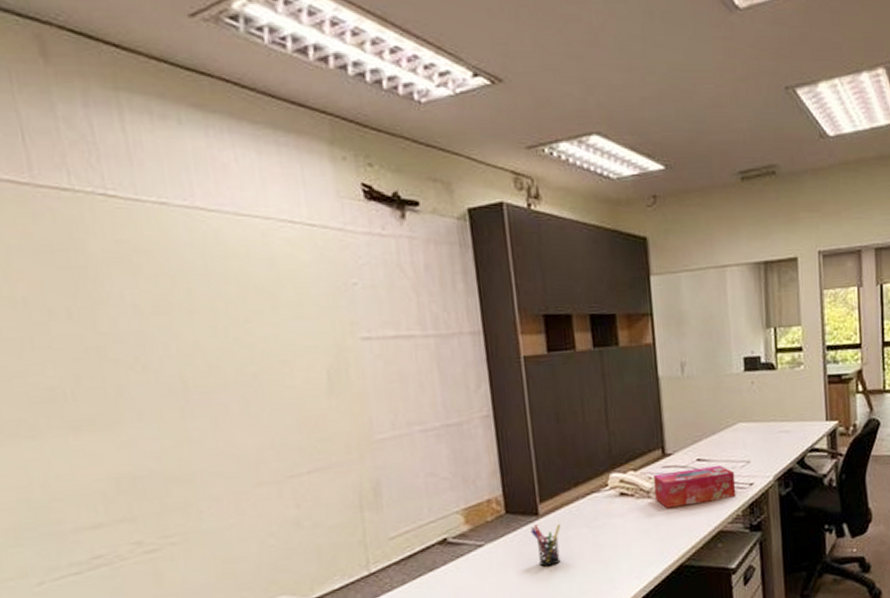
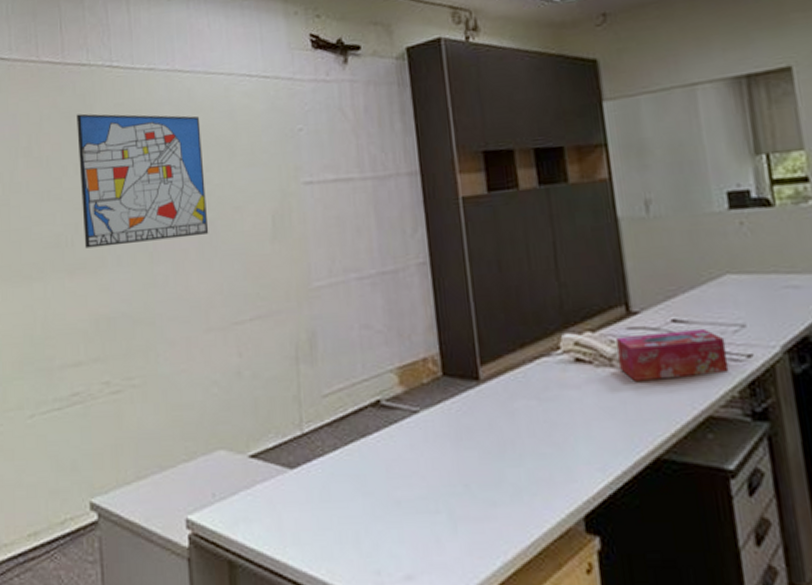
wall art: none [61,248,254,403] -> present [76,113,209,249]
pen holder: present [530,523,561,567] -> none [470,391,506,444]

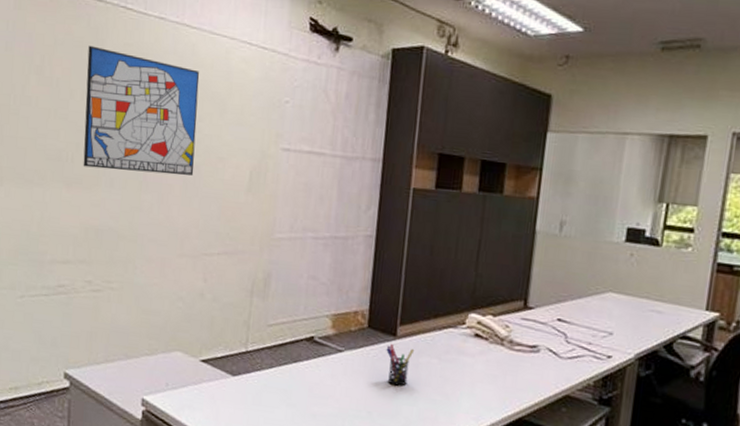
pen holder: none [470,391,506,444] -> present [386,344,415,386]
tissue box: present [616,328,730,381] -> none [508,324,594,366]

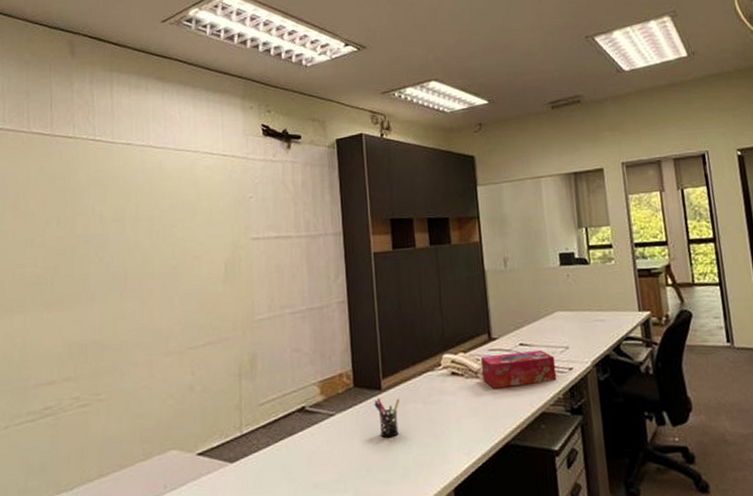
wall art: present [83,45,200,176] -> none [61,177,172,287]
tissue box: none [508,324,594,366] -> present [481,349,557,388]

